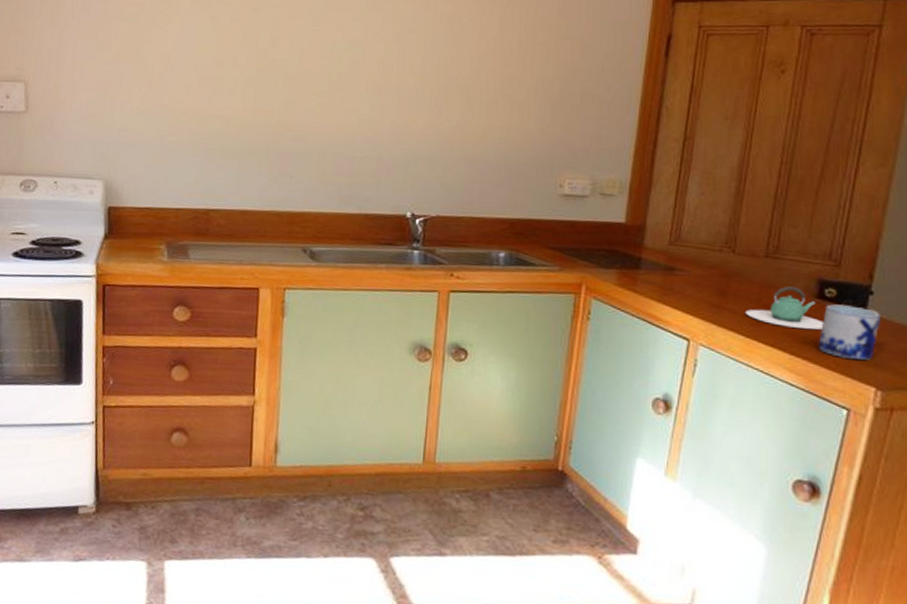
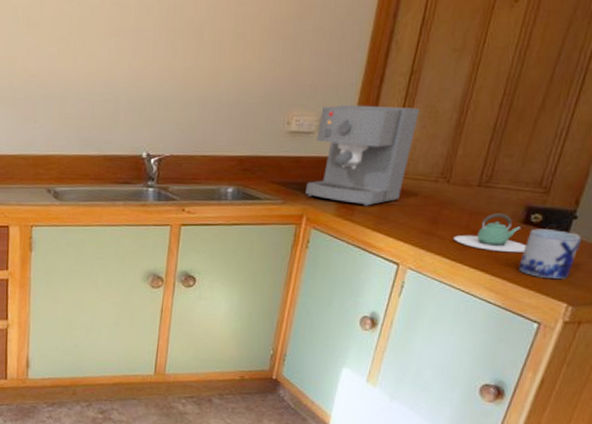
coffee maker: none [583,168,696,277] -> present [306,104,420,207]

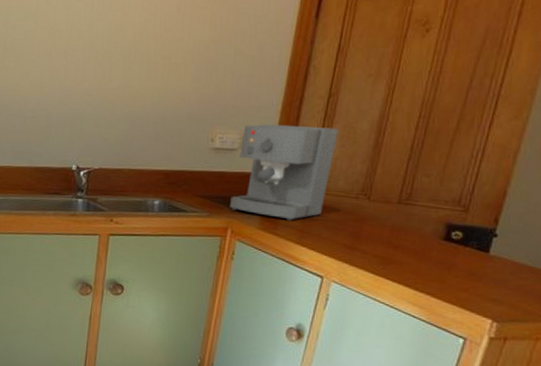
teapot: present [453,213,527,252] -> none [376,229,449,268]
mug: present [519,229,581,279] -> none [442,245,502,295]

